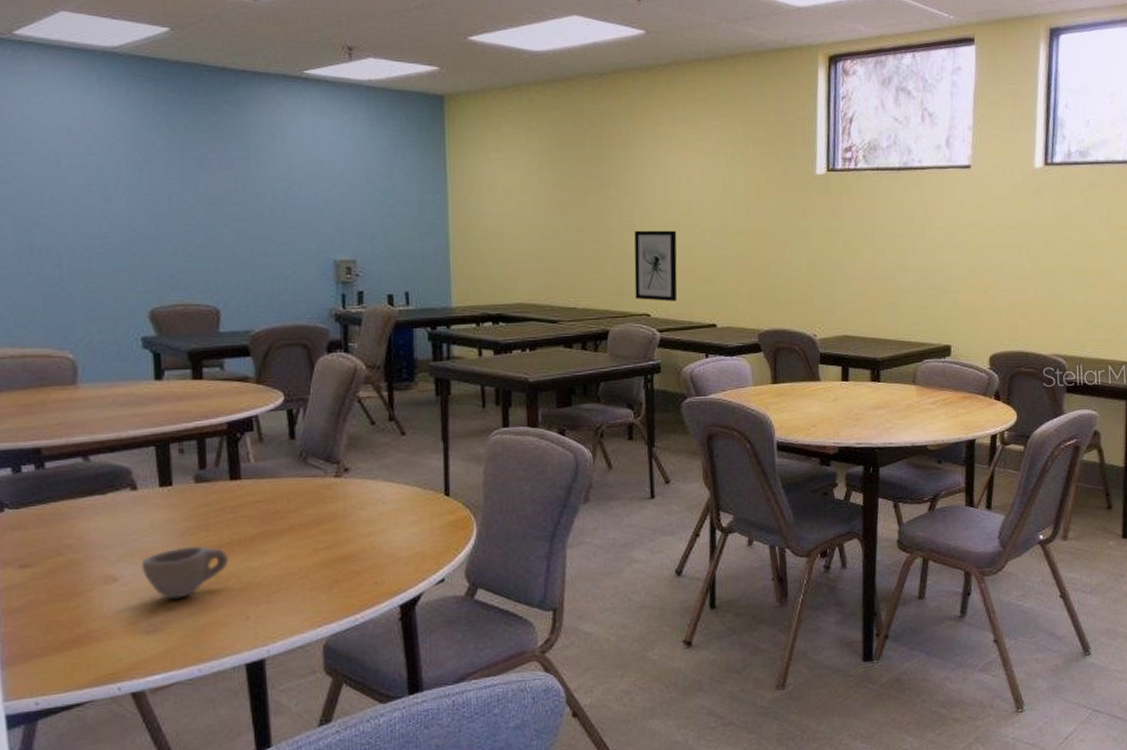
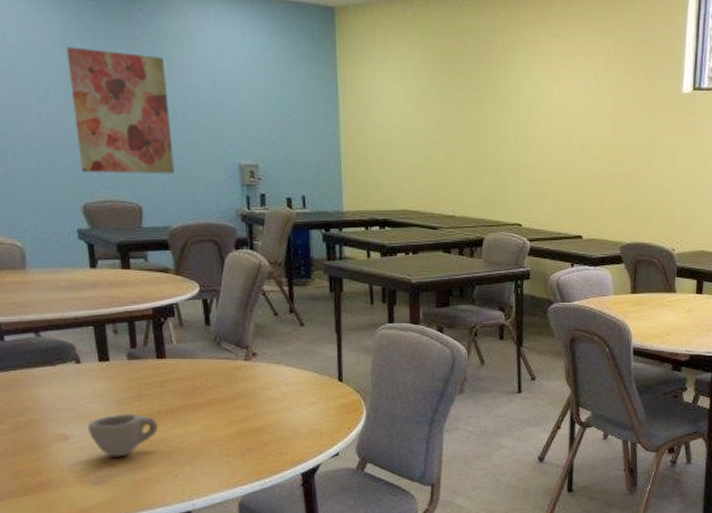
wall art: none [140,140,259,274] -> present [66,46,174,174]
wall art: present [634,230,678,301] -> none [508,144,548,213]

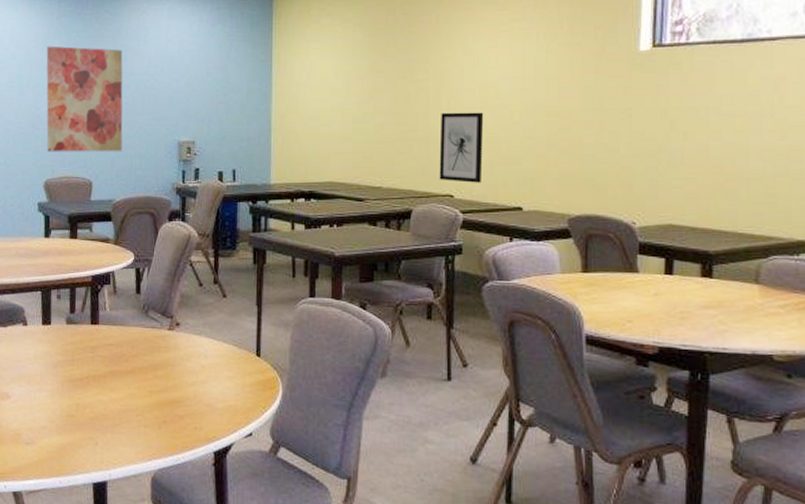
cup: present [87,413,159,457] -> none [26,376,87,419]
wall art: none [508,144,548,213] -> present [439,112,484,183]

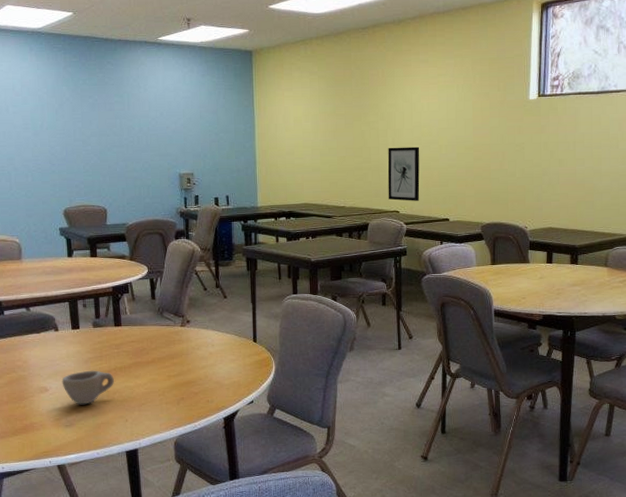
cup: none [26,376,87,419] -> present [62,370,115,405]
wall art: present [46,46,123,152] -> none [56,92,131,185]

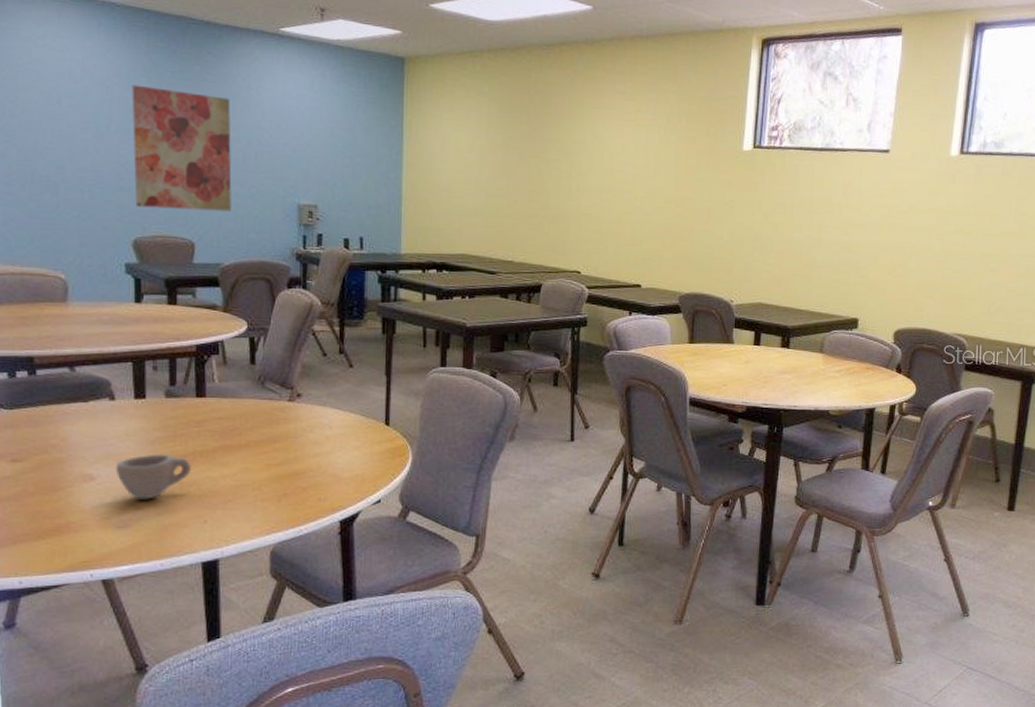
wall art: none [56,92,131,185] -> present [131,84,232,212]
wall art: present [387,146,420,201] -> none [568,193,610,261]

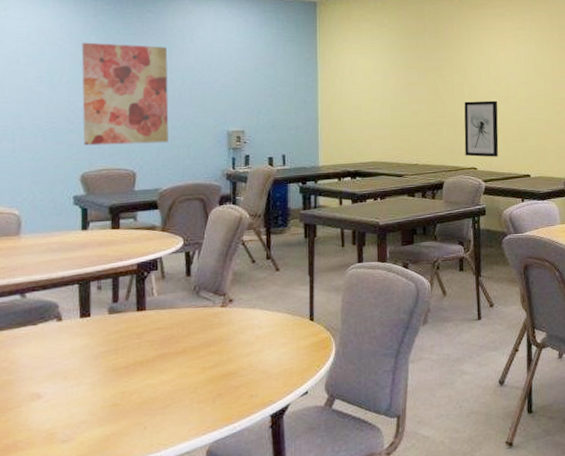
cup: present [115,454,192,500] -> none [61,367,133,413]
wall art: none [568,193,610,261] -> present [464,100,499,157]

